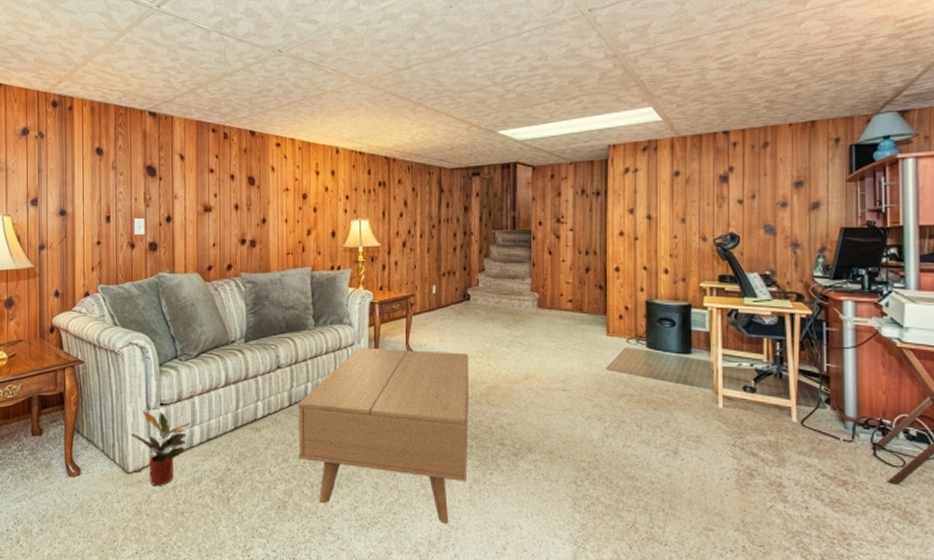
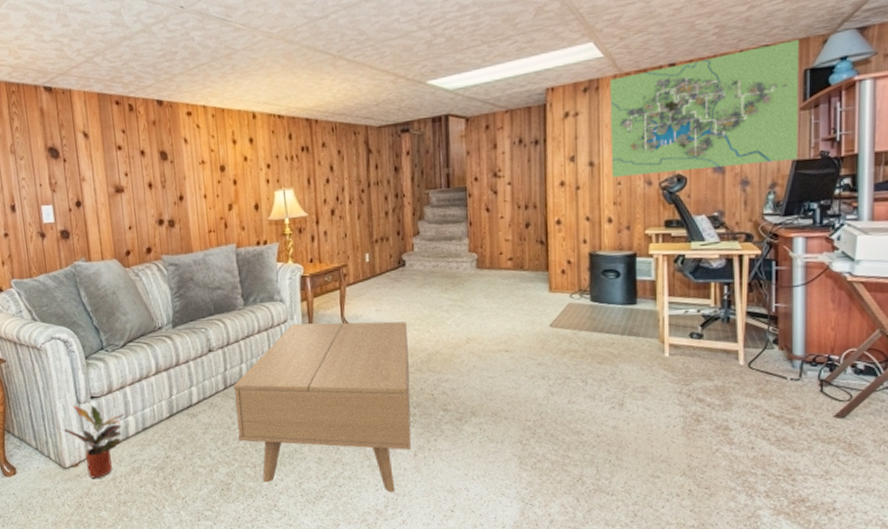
map: none [668,118,846,231] -> present [610,40,799,177]

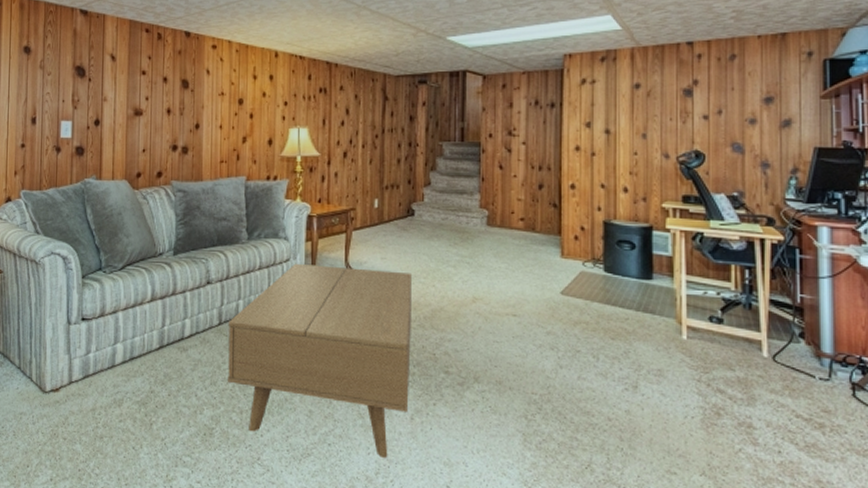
potted plant: present [62,405,125,479] -> none [48,325,113,407]
map: present [610,40,799,177] -> none [627,31,820,148]

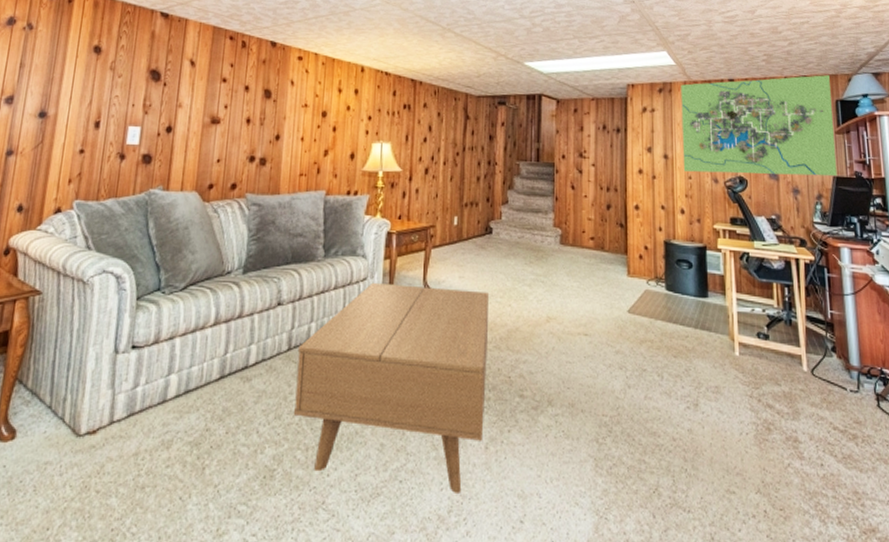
map: none [627,31,820,148] -> present [681,75,838,177]

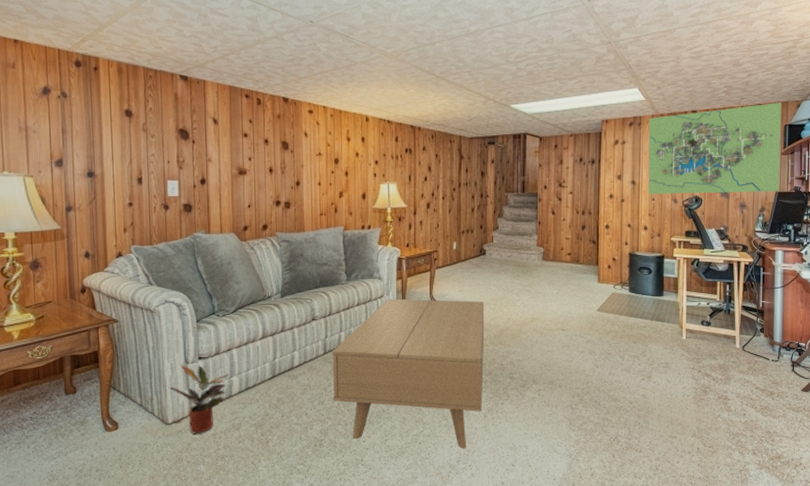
potted plant: none [87,354,167,452] -> present [168,365,230,434]

